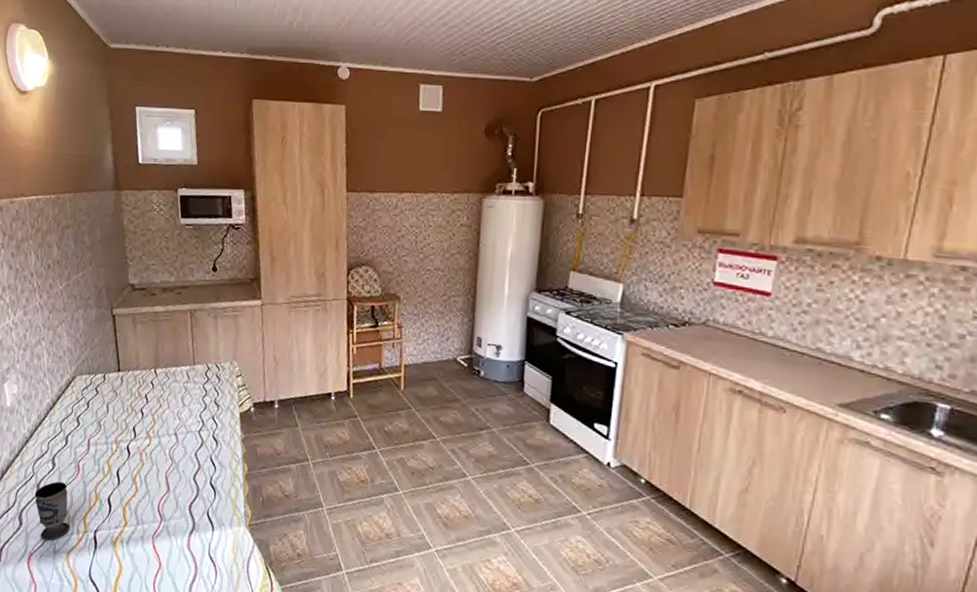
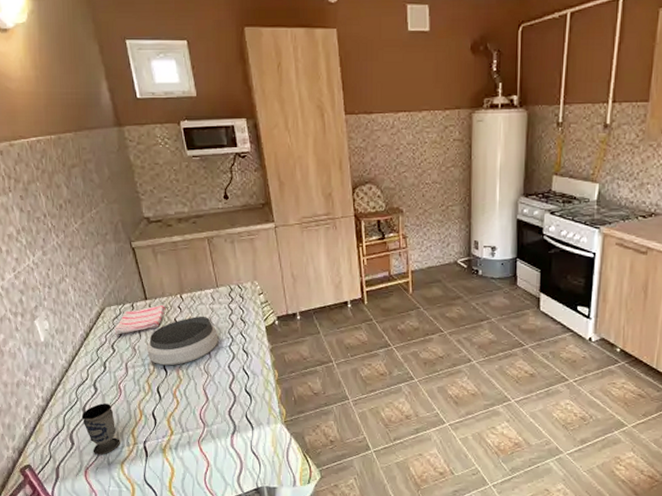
dish towel: none [82,378,138,407] -> present [114,304,166,335]
bowl: none [112,394,189,447] -> present [147,316,219,366]

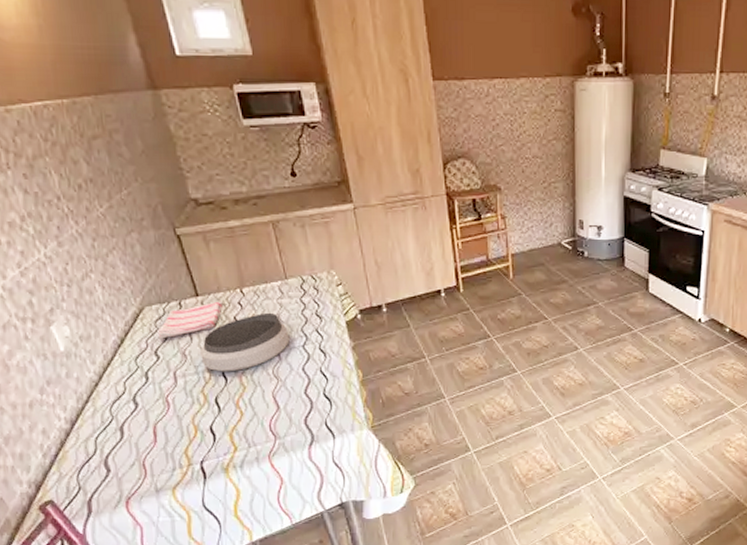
cup: present [81,403,120,455] -> none [118,421,171,481]

